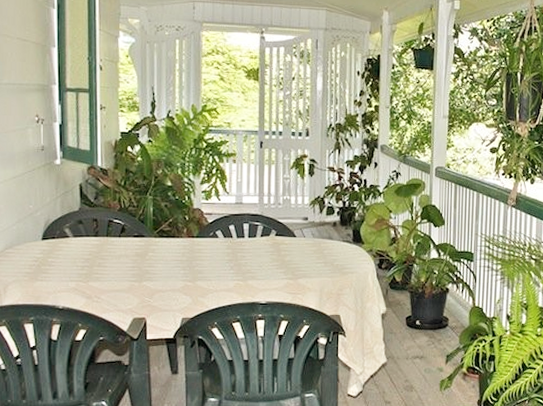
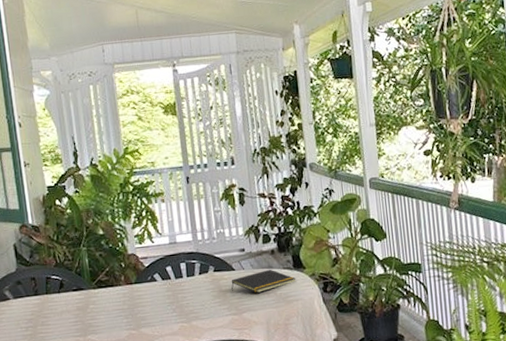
notepad: none [291,240,354,261] -> present [231,269,296,293]

